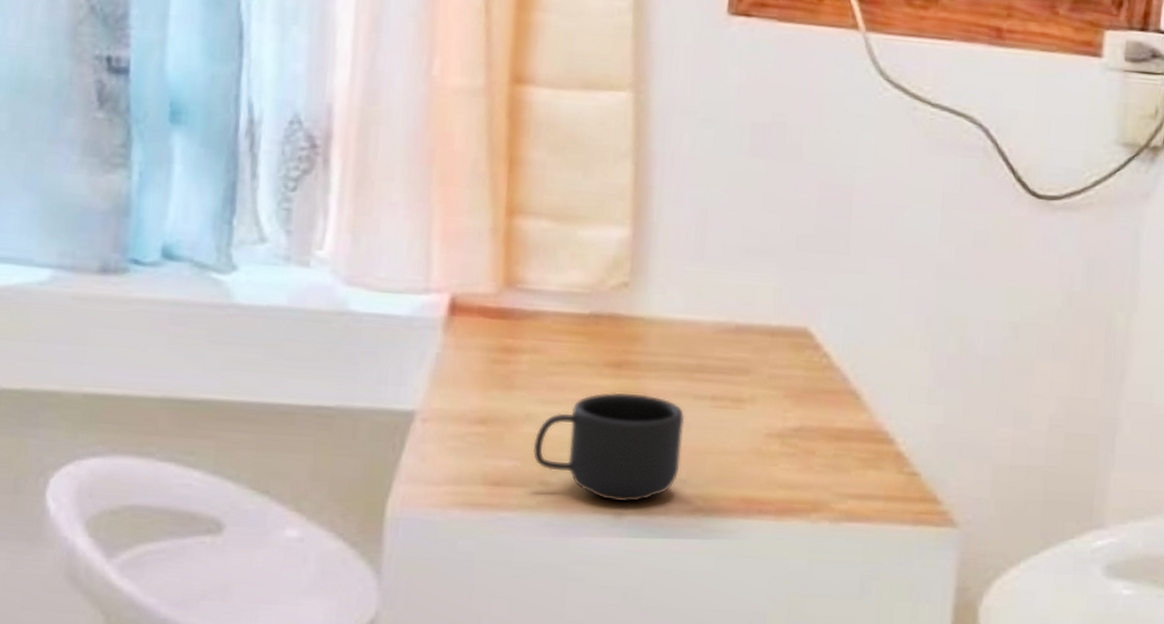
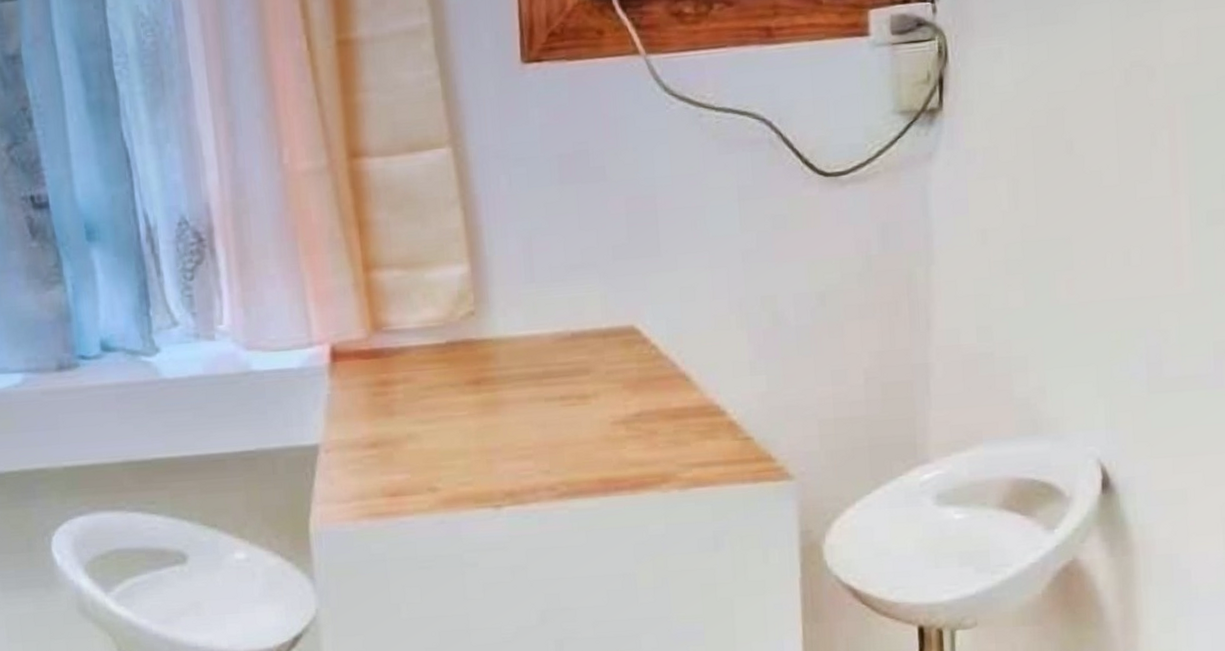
mug: present [532,392,685,503] -> none [418,403,543,497]

